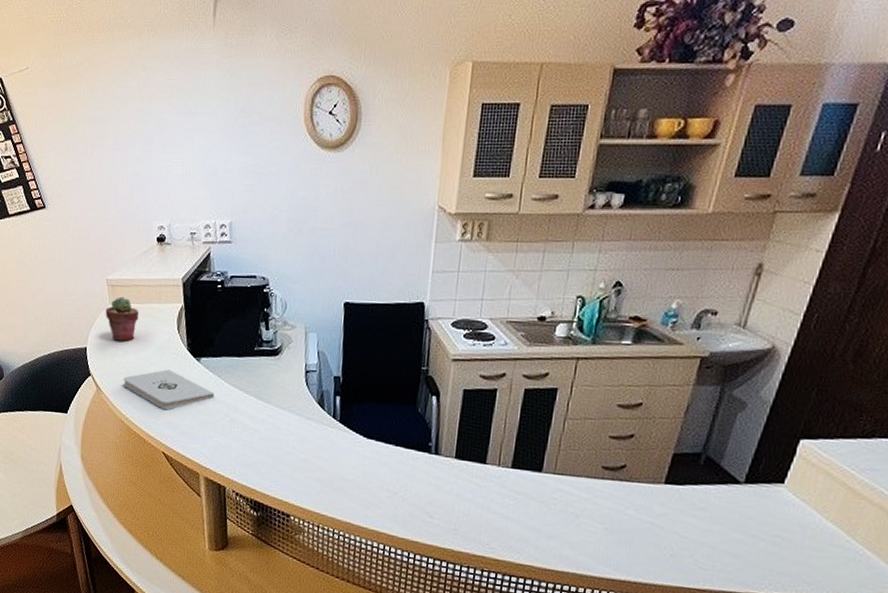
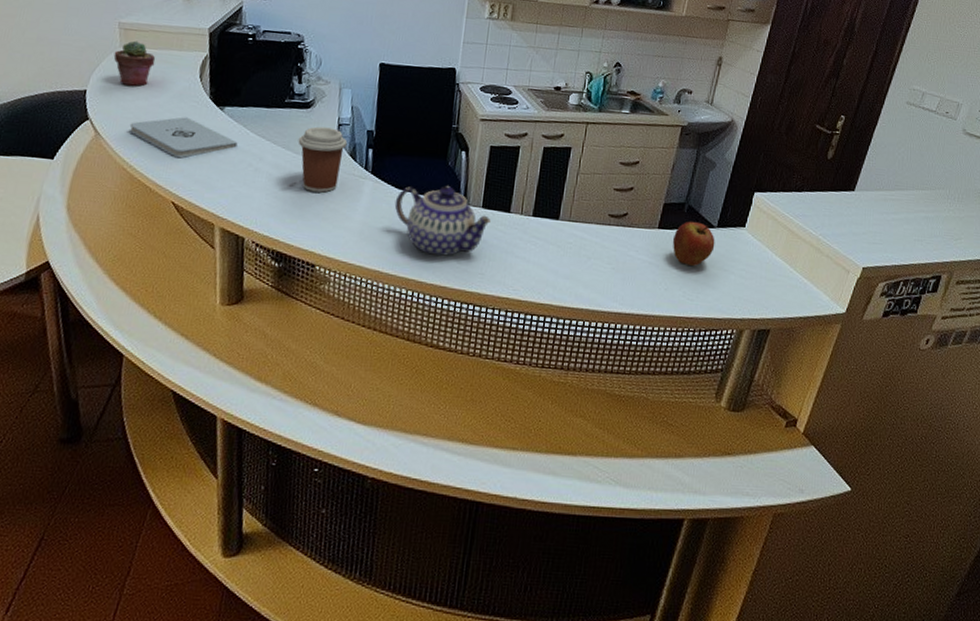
coffee cup: none [268,374,315,443] -> present [298,126,348,193]
teapot: none [363,434,465,510] -> present [394,186,491,257]
apple: none [683,475,741,530] -> present [673,221,715,267]

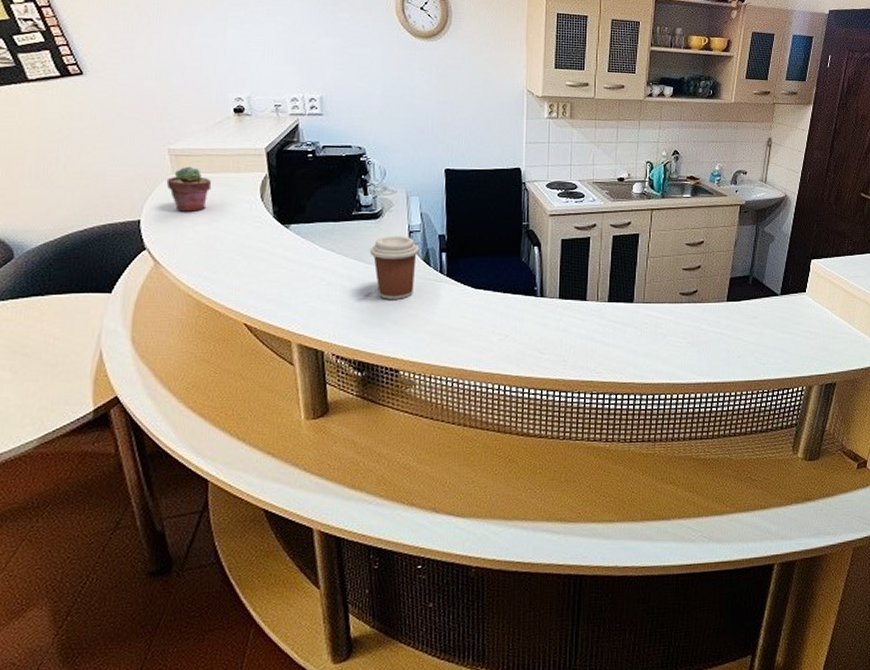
notepad: present [129,117,238,159] -> none [191,238,307,280]
teapot: present [394,186,491,257] -> none [473,281,568,349]
apple: present [673,221,715,267] -> none [742,291,780,333]

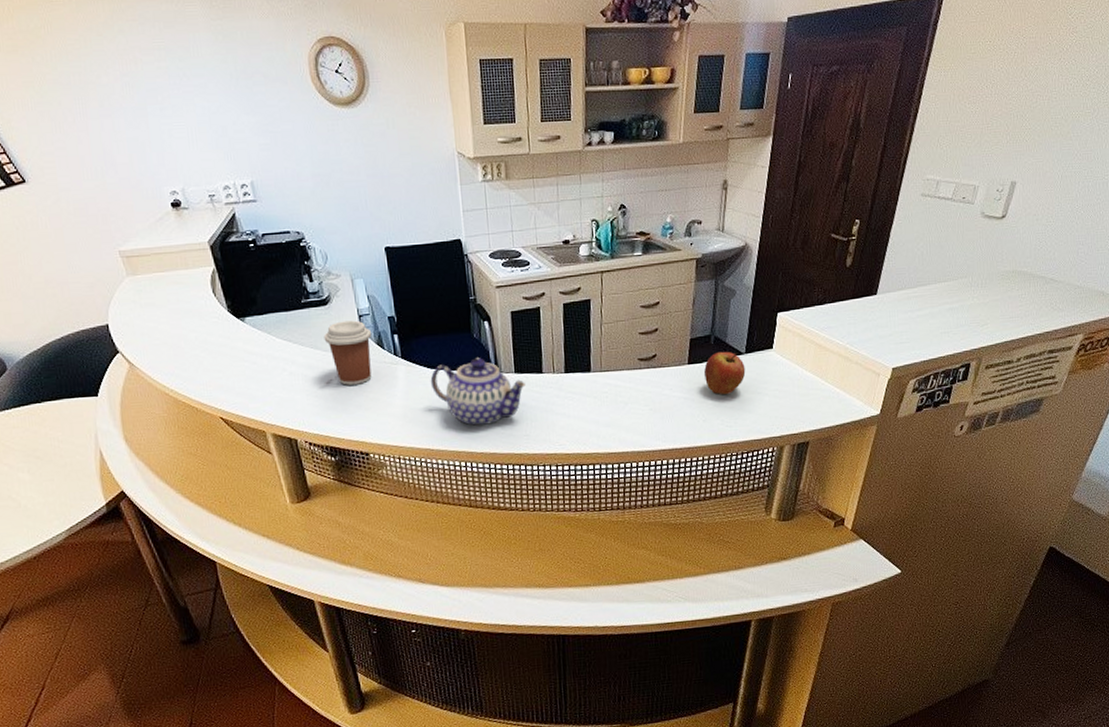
potted succulent: present [166,166,212,212] -> none [123,267,166,313]
teapot: none [473,281,568,349] -> present [430,358,525,426]
apple: none [742,291,780,333] -> present [704,351,746,395]

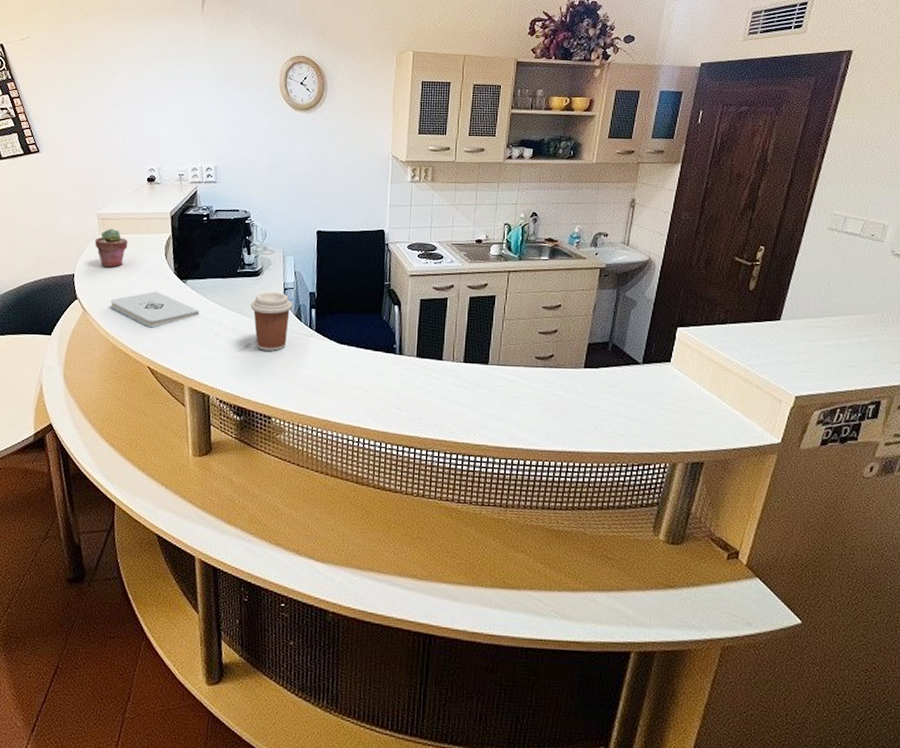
potted succulent: none [123,267,166,313] -> present [94,228,129,268]
notepad: none [159,334,267,375] -> present [110,291,200,328]
teapot: present [430,358,525,426] -> none [337,339,425,405]
apple: present [704,351,746,395] -> none [600,359,641,403]

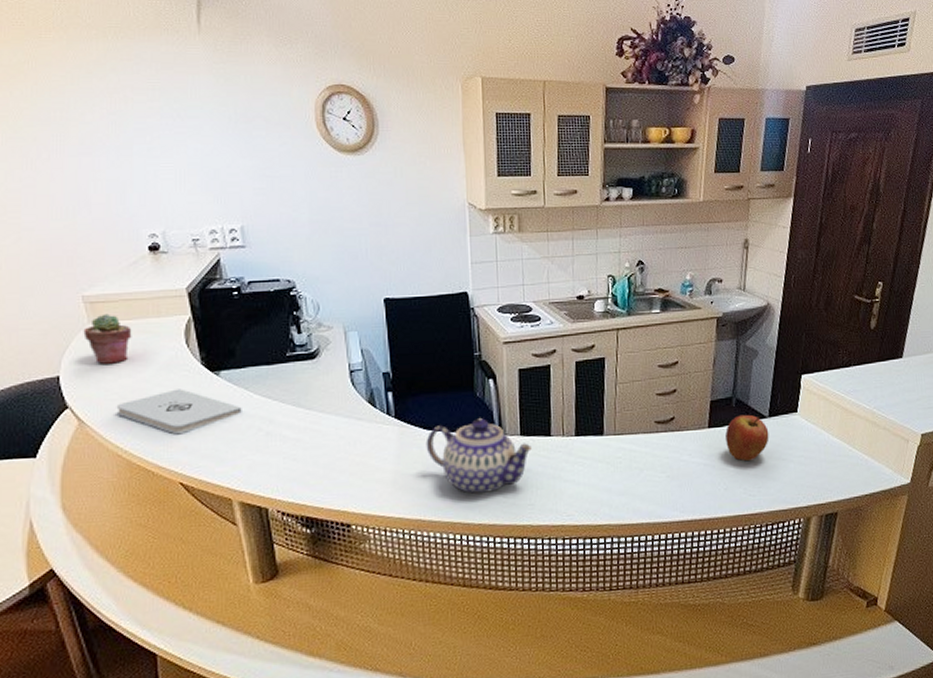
coffee cup: present [250,292,293,351] -> none [308,376,364,448]
teapot: none [337,339,425,405] -> present [426,418,532,494]
apple: none [600,359,641,403] -> present [725,414,769,462]

